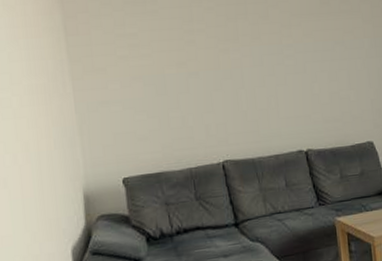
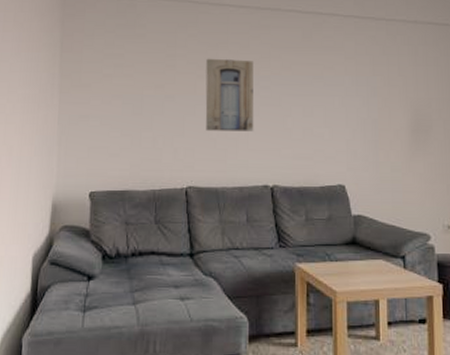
wall art: none [226,30,283,104] -> present [205,58,254,131]

